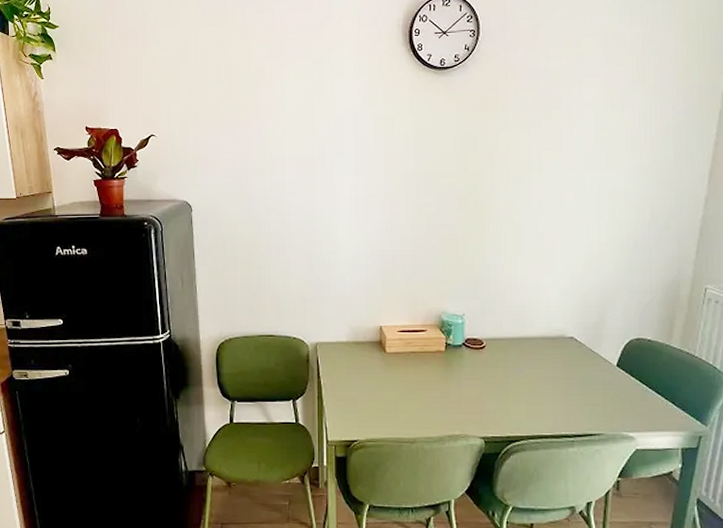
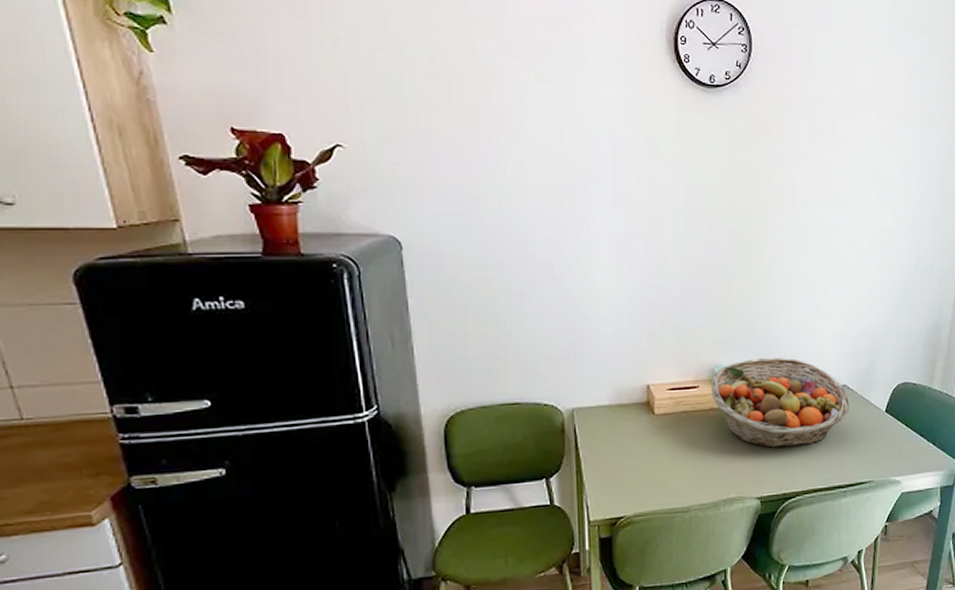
fruit basket: none [437,307,578,393] -> present [710,357,850,449]

